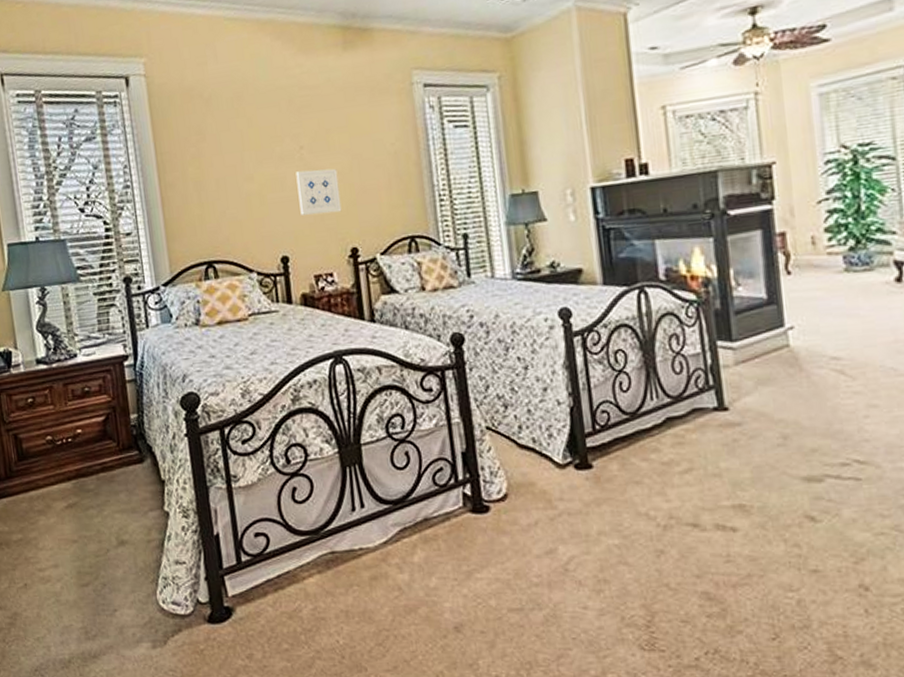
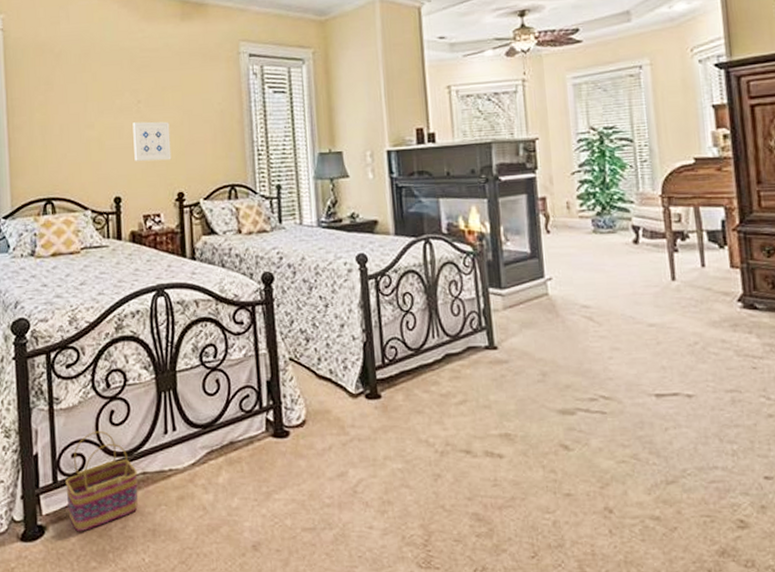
basket: none [250,508,328,614] -> present [65,430,138,532]

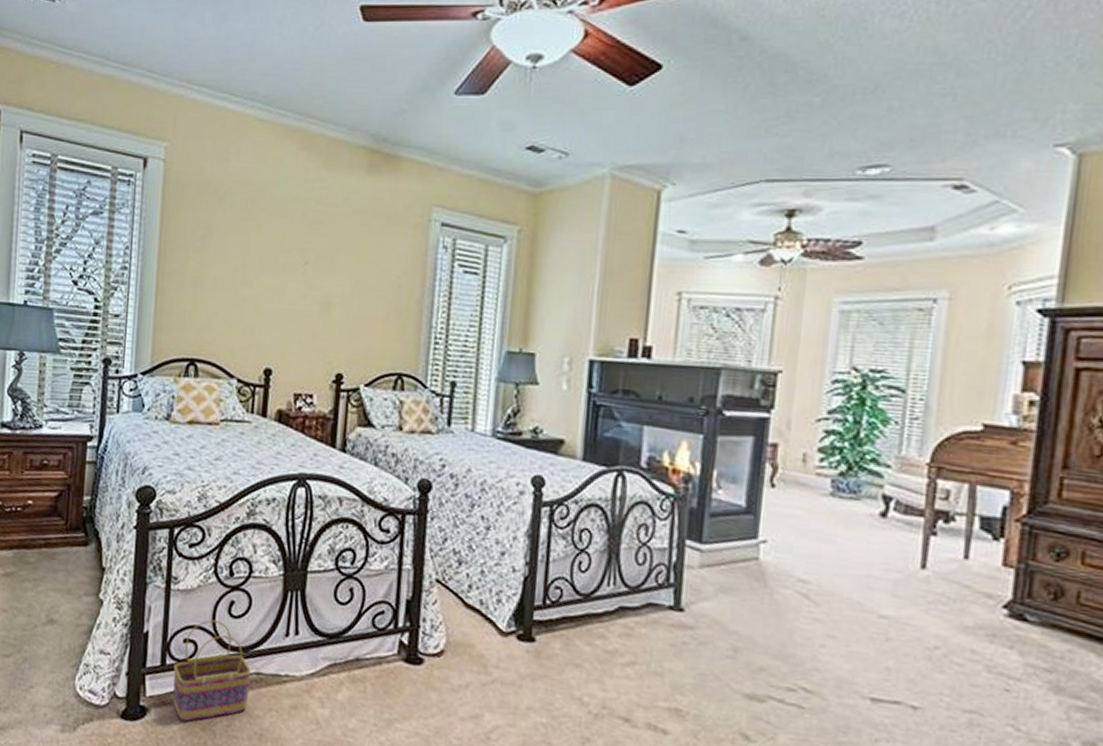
wall art: present [132,121,172,161] -> none [292,286,338,335]

